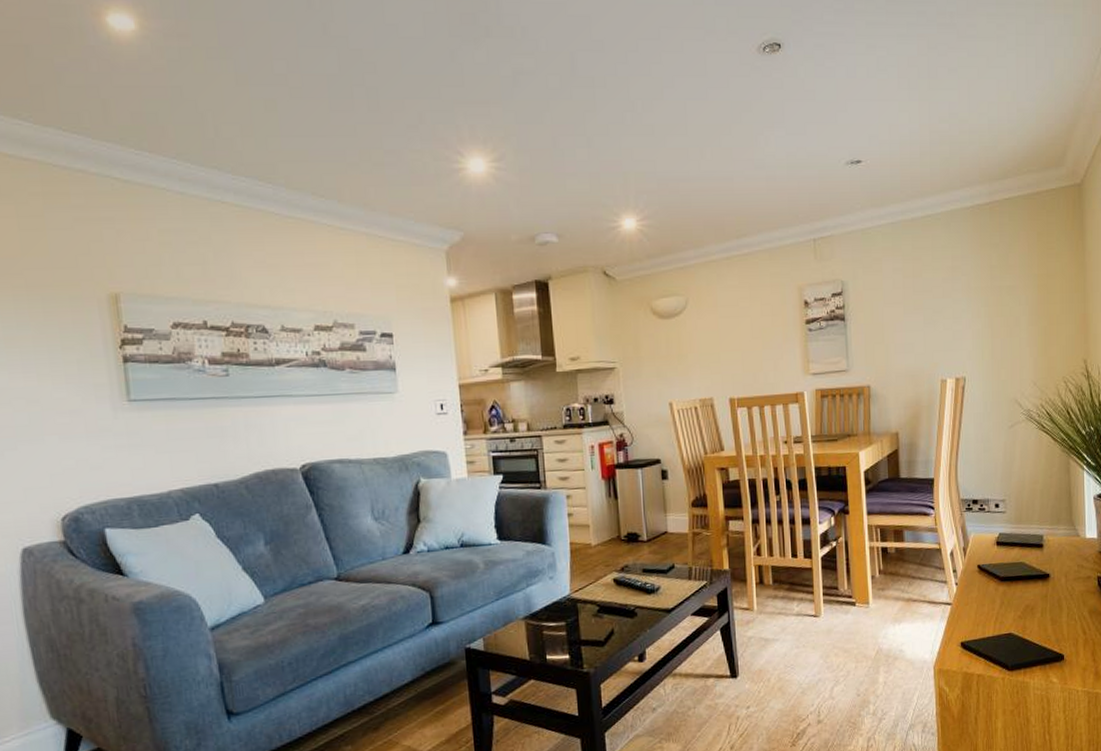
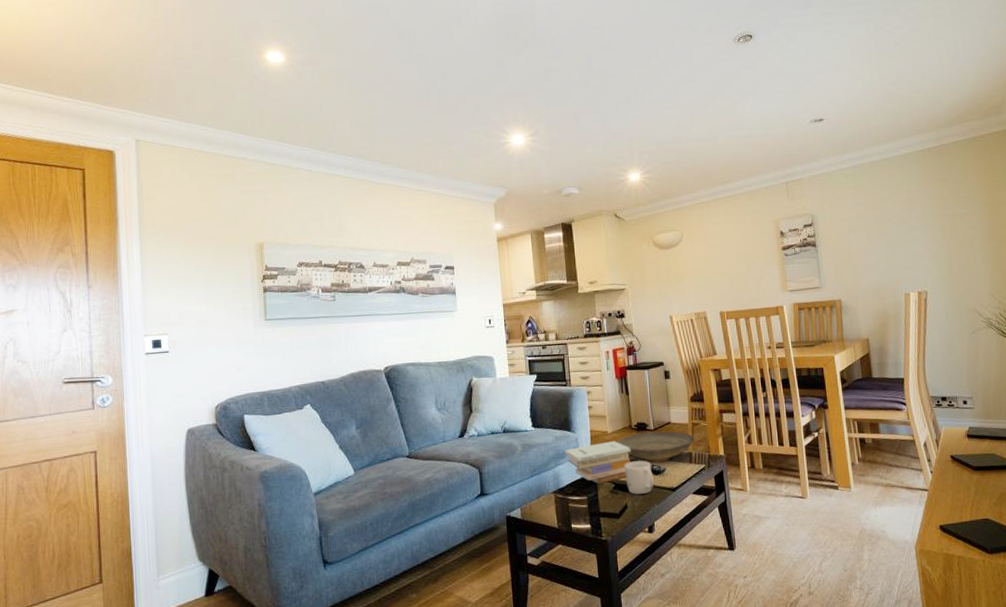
books: none [538,555,619,608] -> present [564,441,631,485]
decorative bowl: none [604,542,697,580] -> present [618,431,696,463]
mug: none [611,578,646,618] -> present [624,460,654,495]

